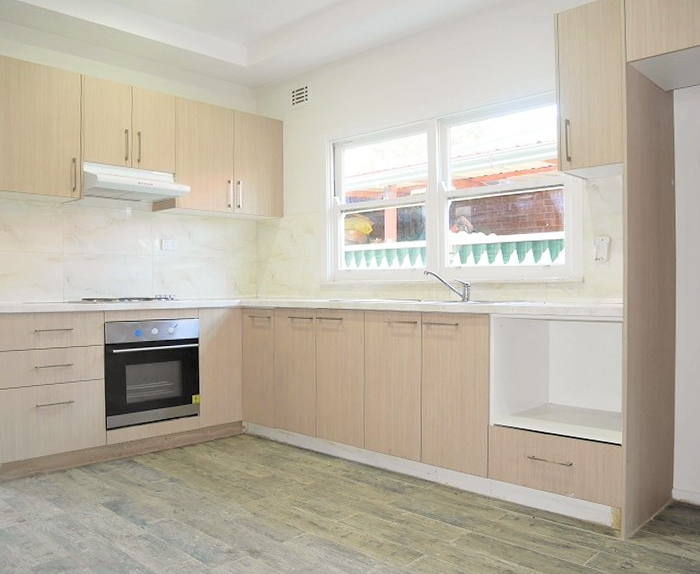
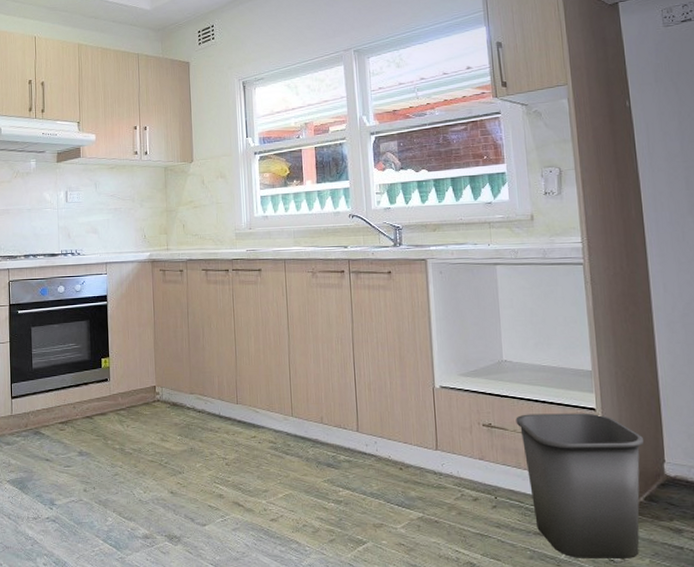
waste bin: none [555,448,658,566] -> present [516,413,645,558]

